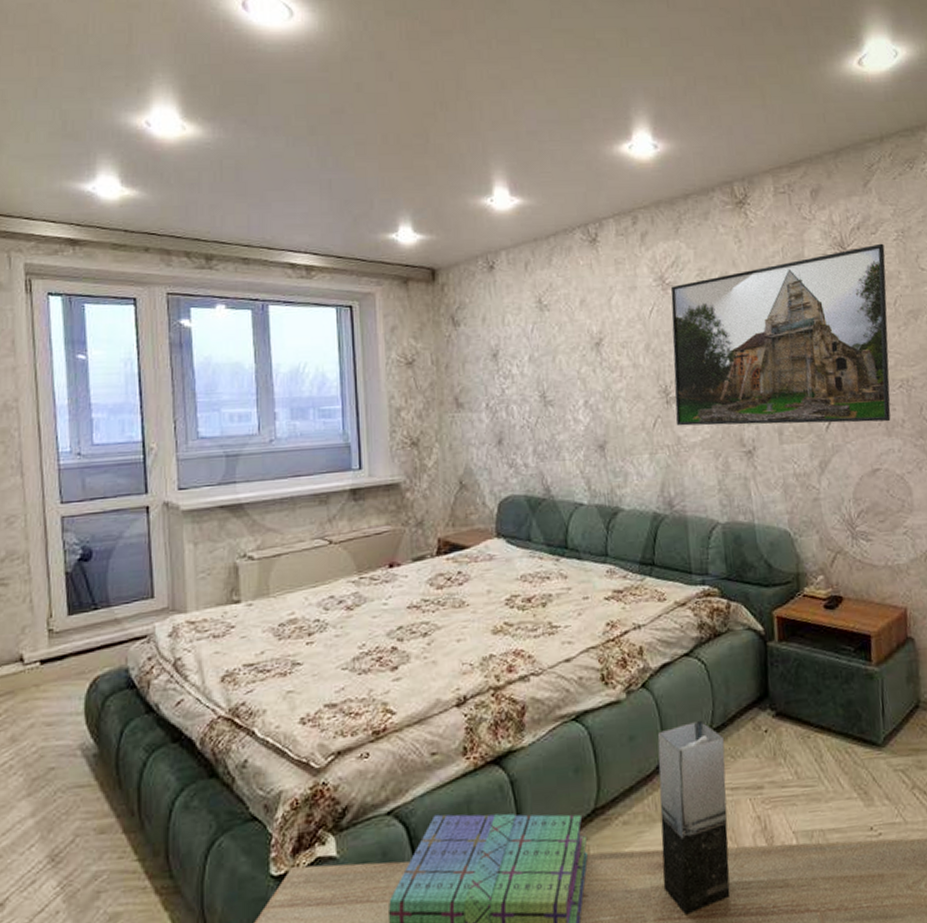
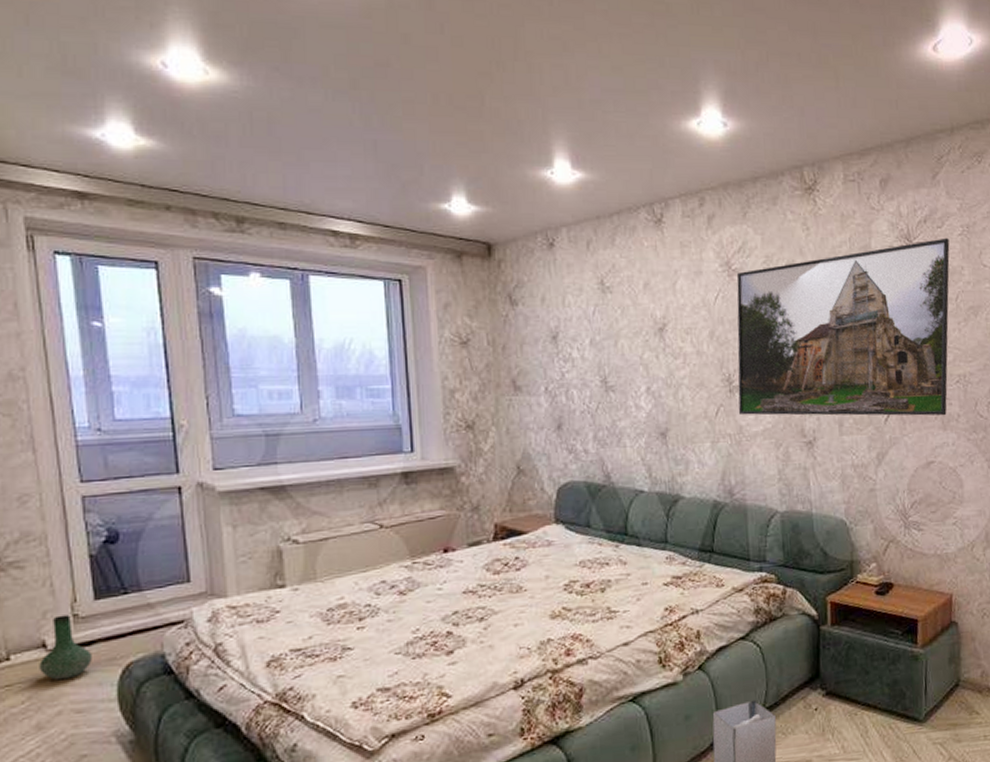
vase: none [16,630,63,694] -> present [39,614,92,681]

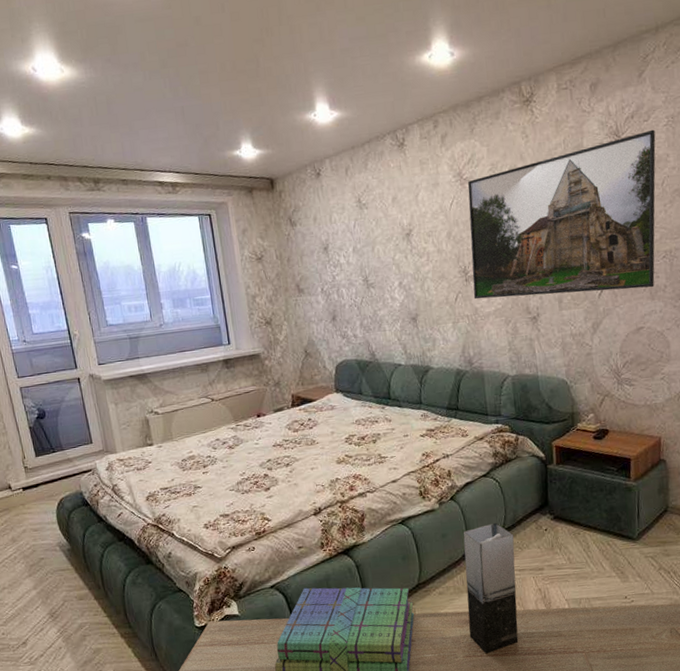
vase: present [39,614,92,681] -> none [8,467,39,510]

